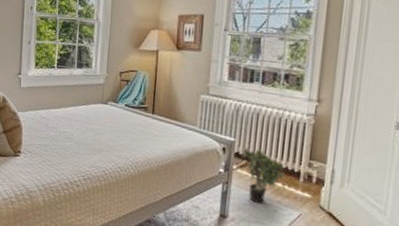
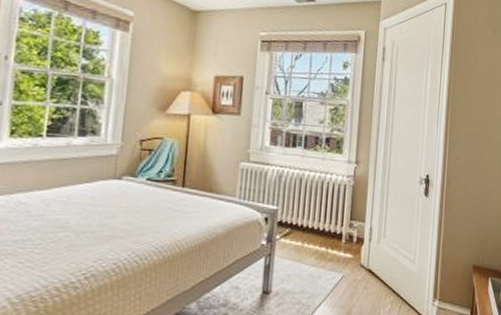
potted plant: present [241,147,285,203] -> none [284,214,328,271]

